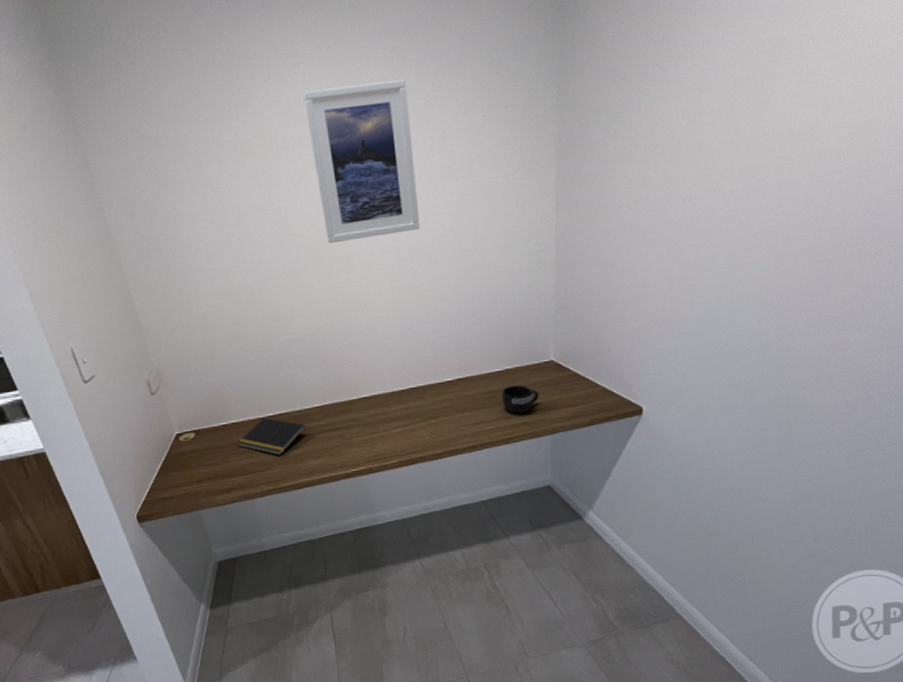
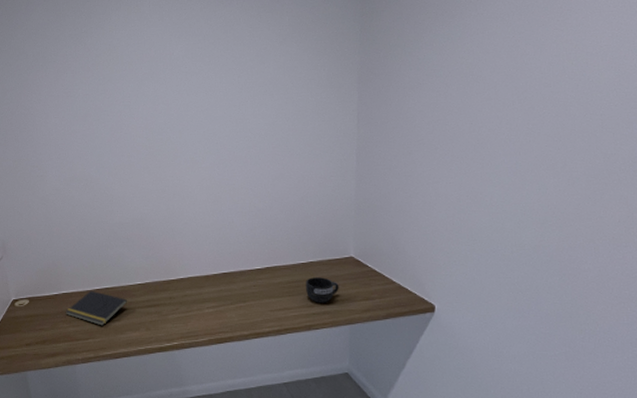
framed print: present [303,79,421,244] -> none [147,13,239,143]

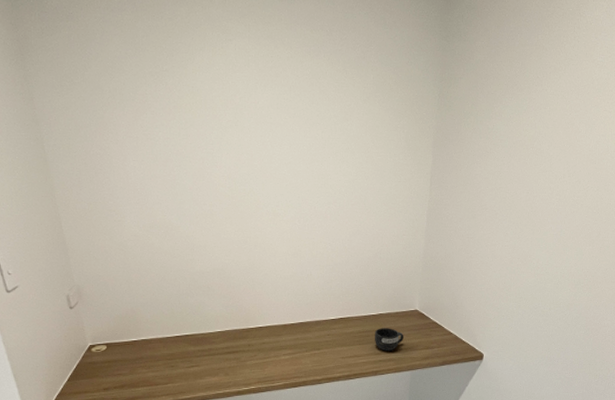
notepad: present [65,290,128,326] -> none [144,337,208,371]

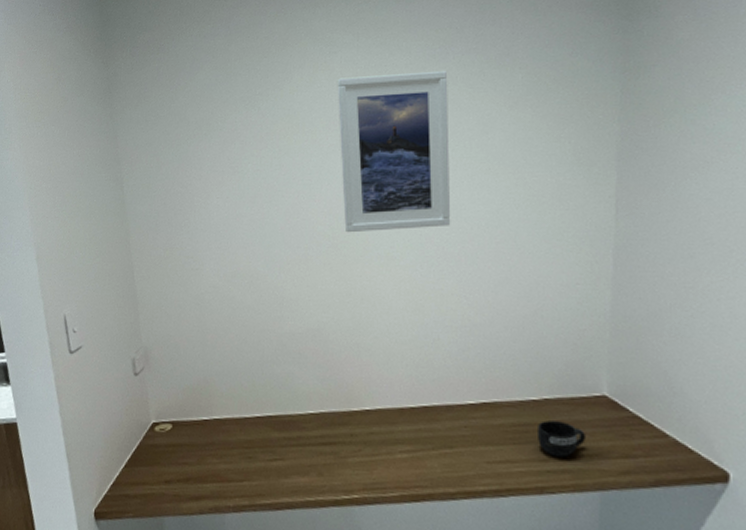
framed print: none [232,63,321,194] -> present [337,70,451,233]

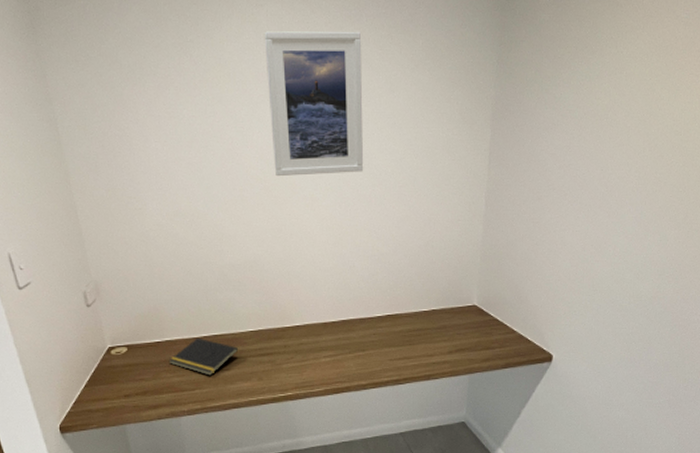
notepad: none [215,417,296,465] -> present [168,337,239,376]
mug: present [536,420,585,458] -> none [426,326,460,353]

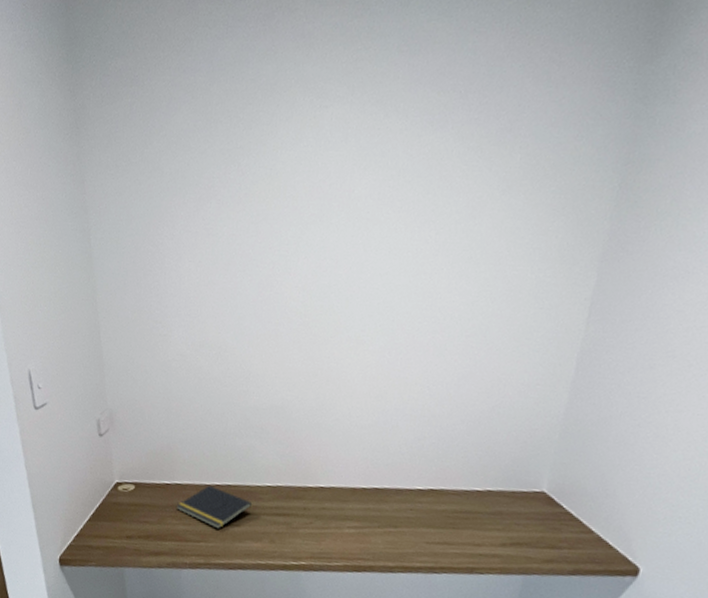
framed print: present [264,31,364,177] -> none [317,138,443,315]

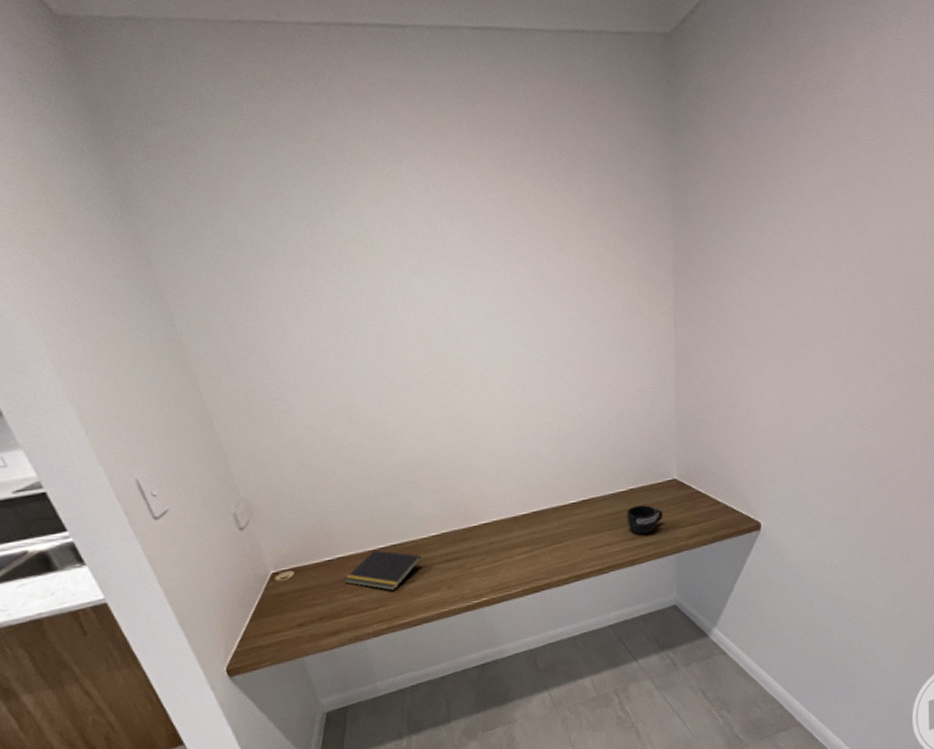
mug: none [475,510,520,544] -> present [626,505,663,535]

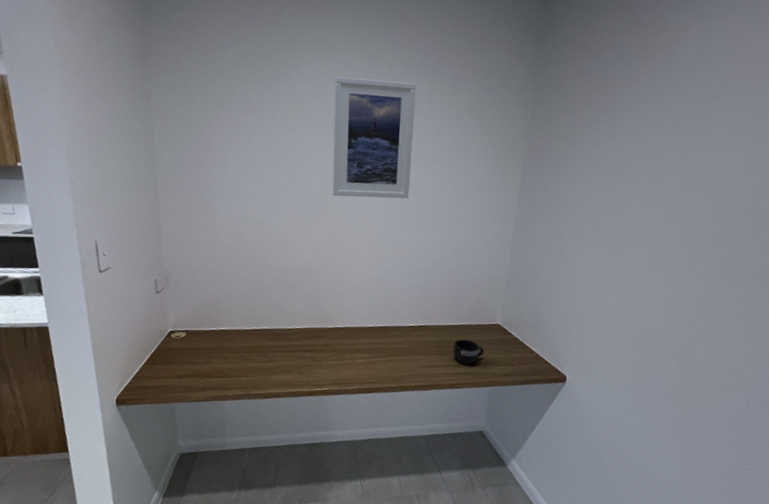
notepad: present [343,550,422,591] -> none [221,329,285,366]
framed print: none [407,183,539,359] -> present [332,76,416,199]

